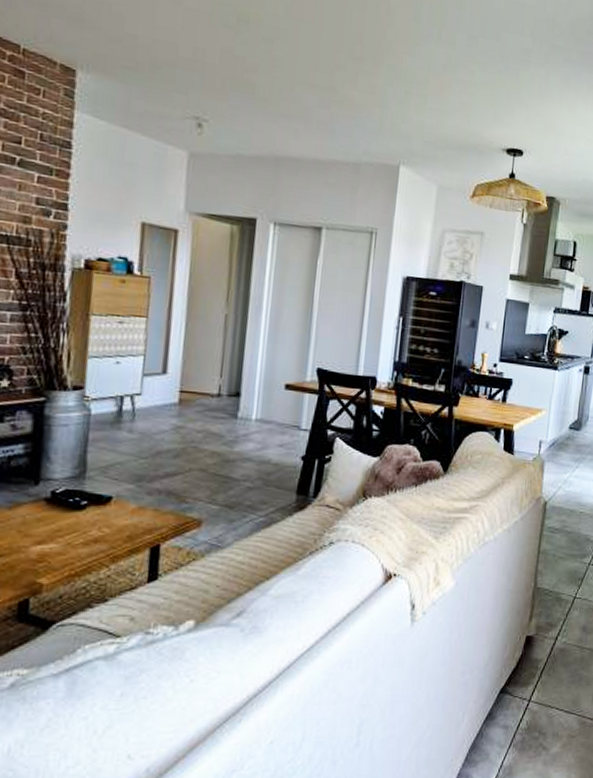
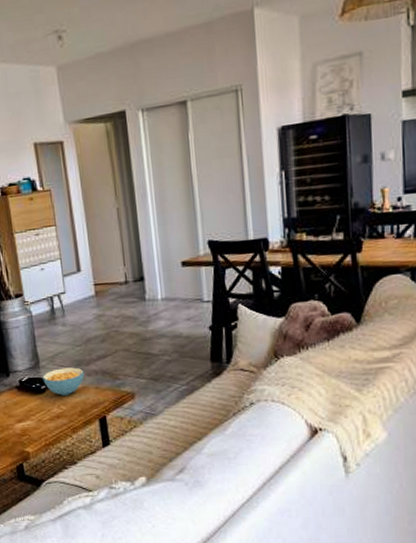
cereal bowl: none [86,482,144,516] -> present [42,367,84,396]

